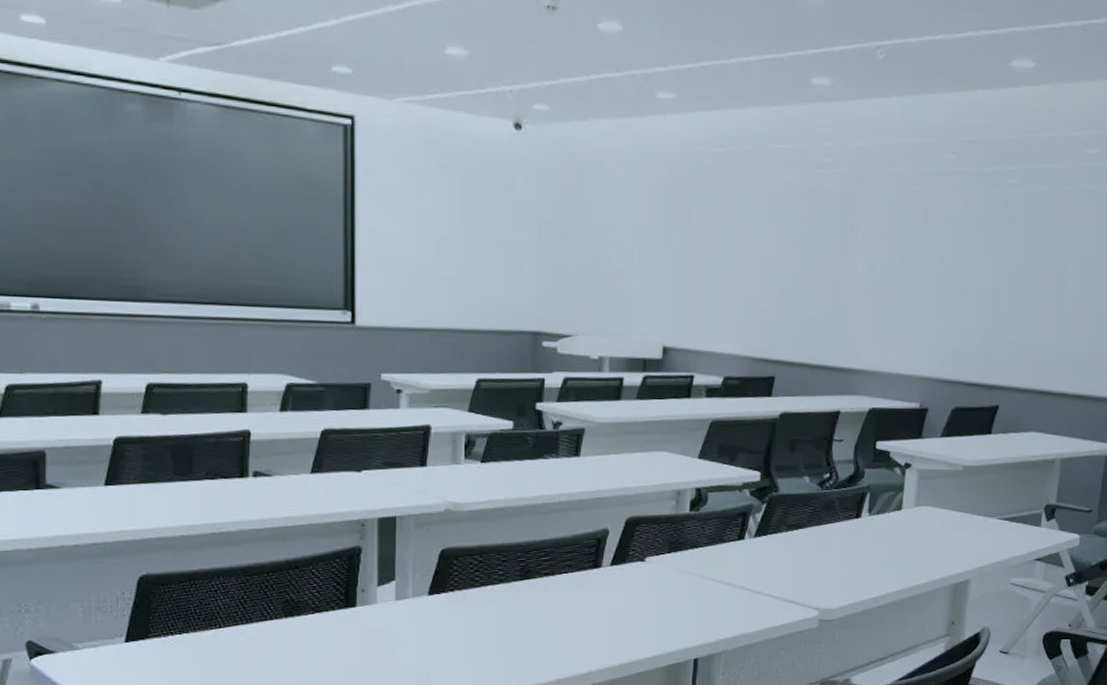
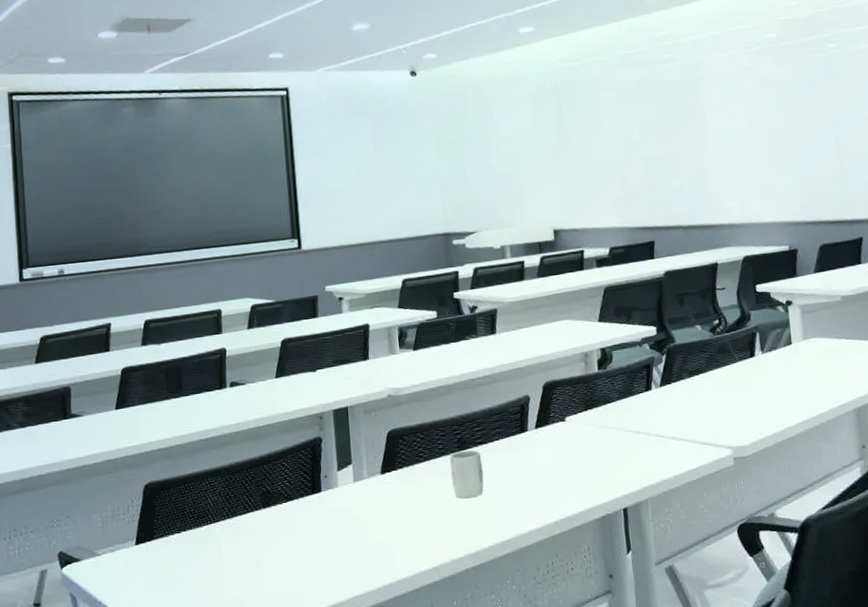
mug: none [508,579,546,631] -> present [450,449,484,498]

